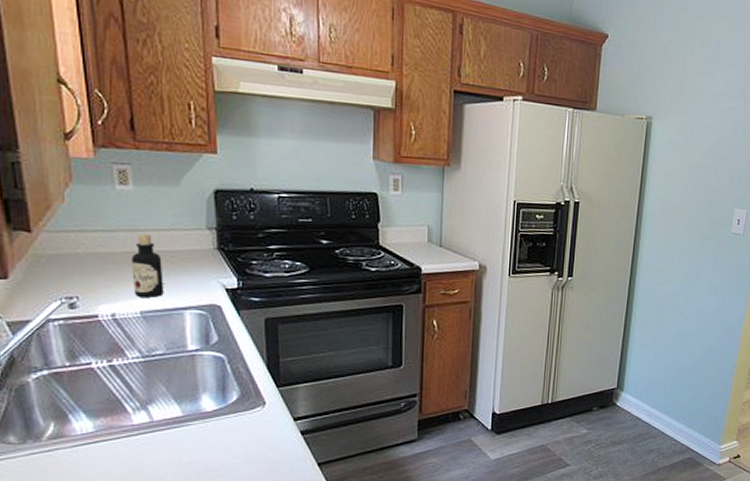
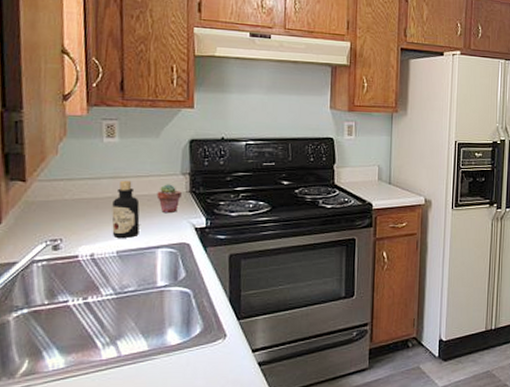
potted succulent: none [180,239,209,271] -> present [156,184,182,212]

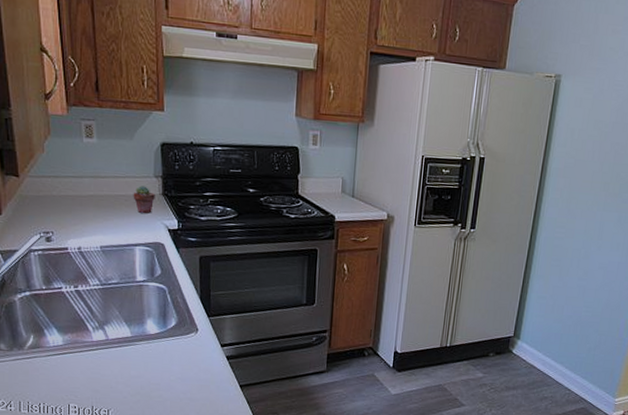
bottle: present [112,180,140,238] -> none [94,180,119,235]

